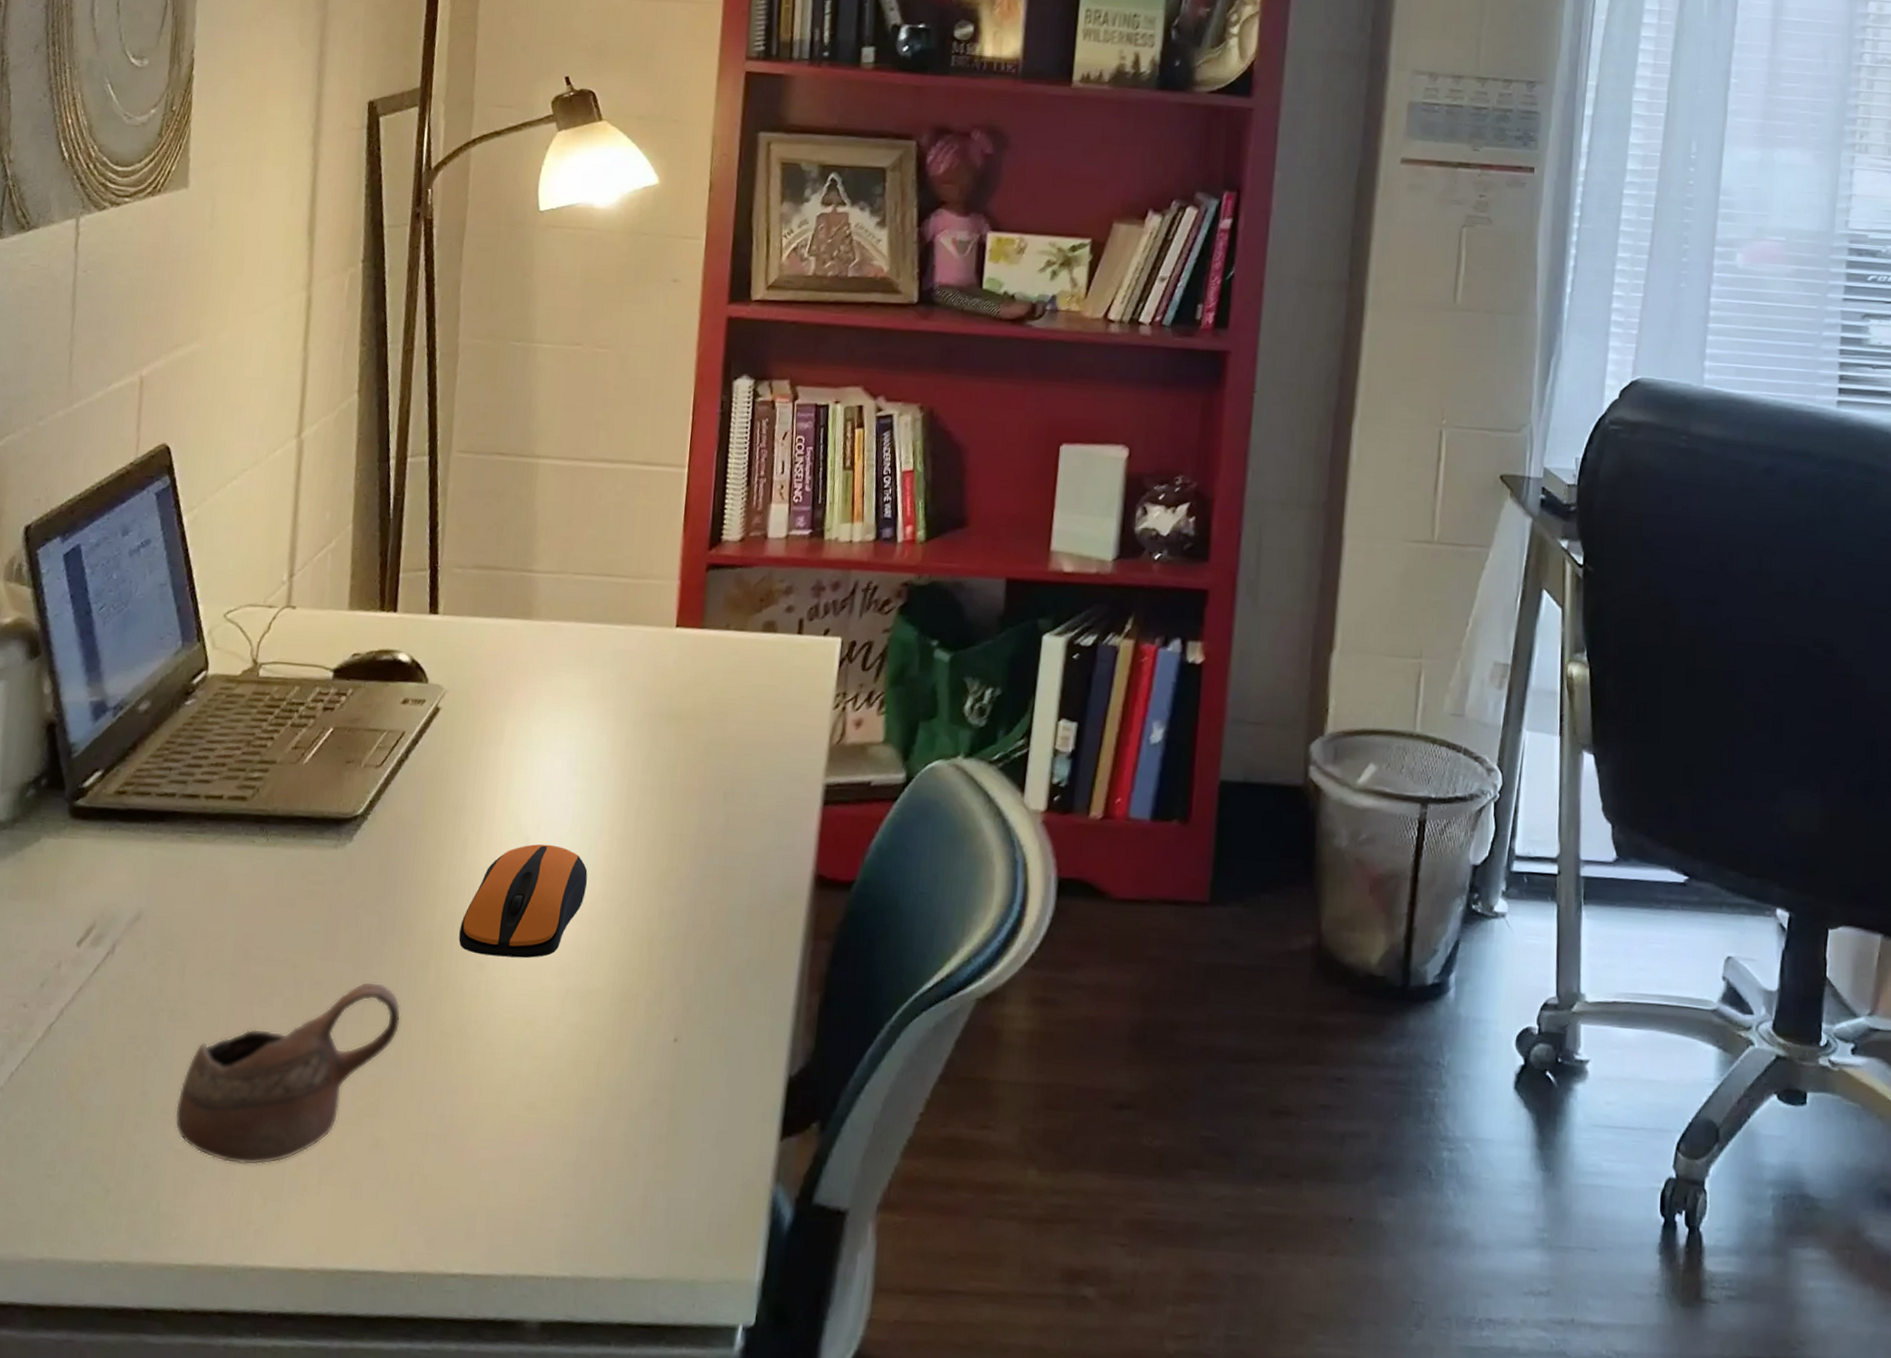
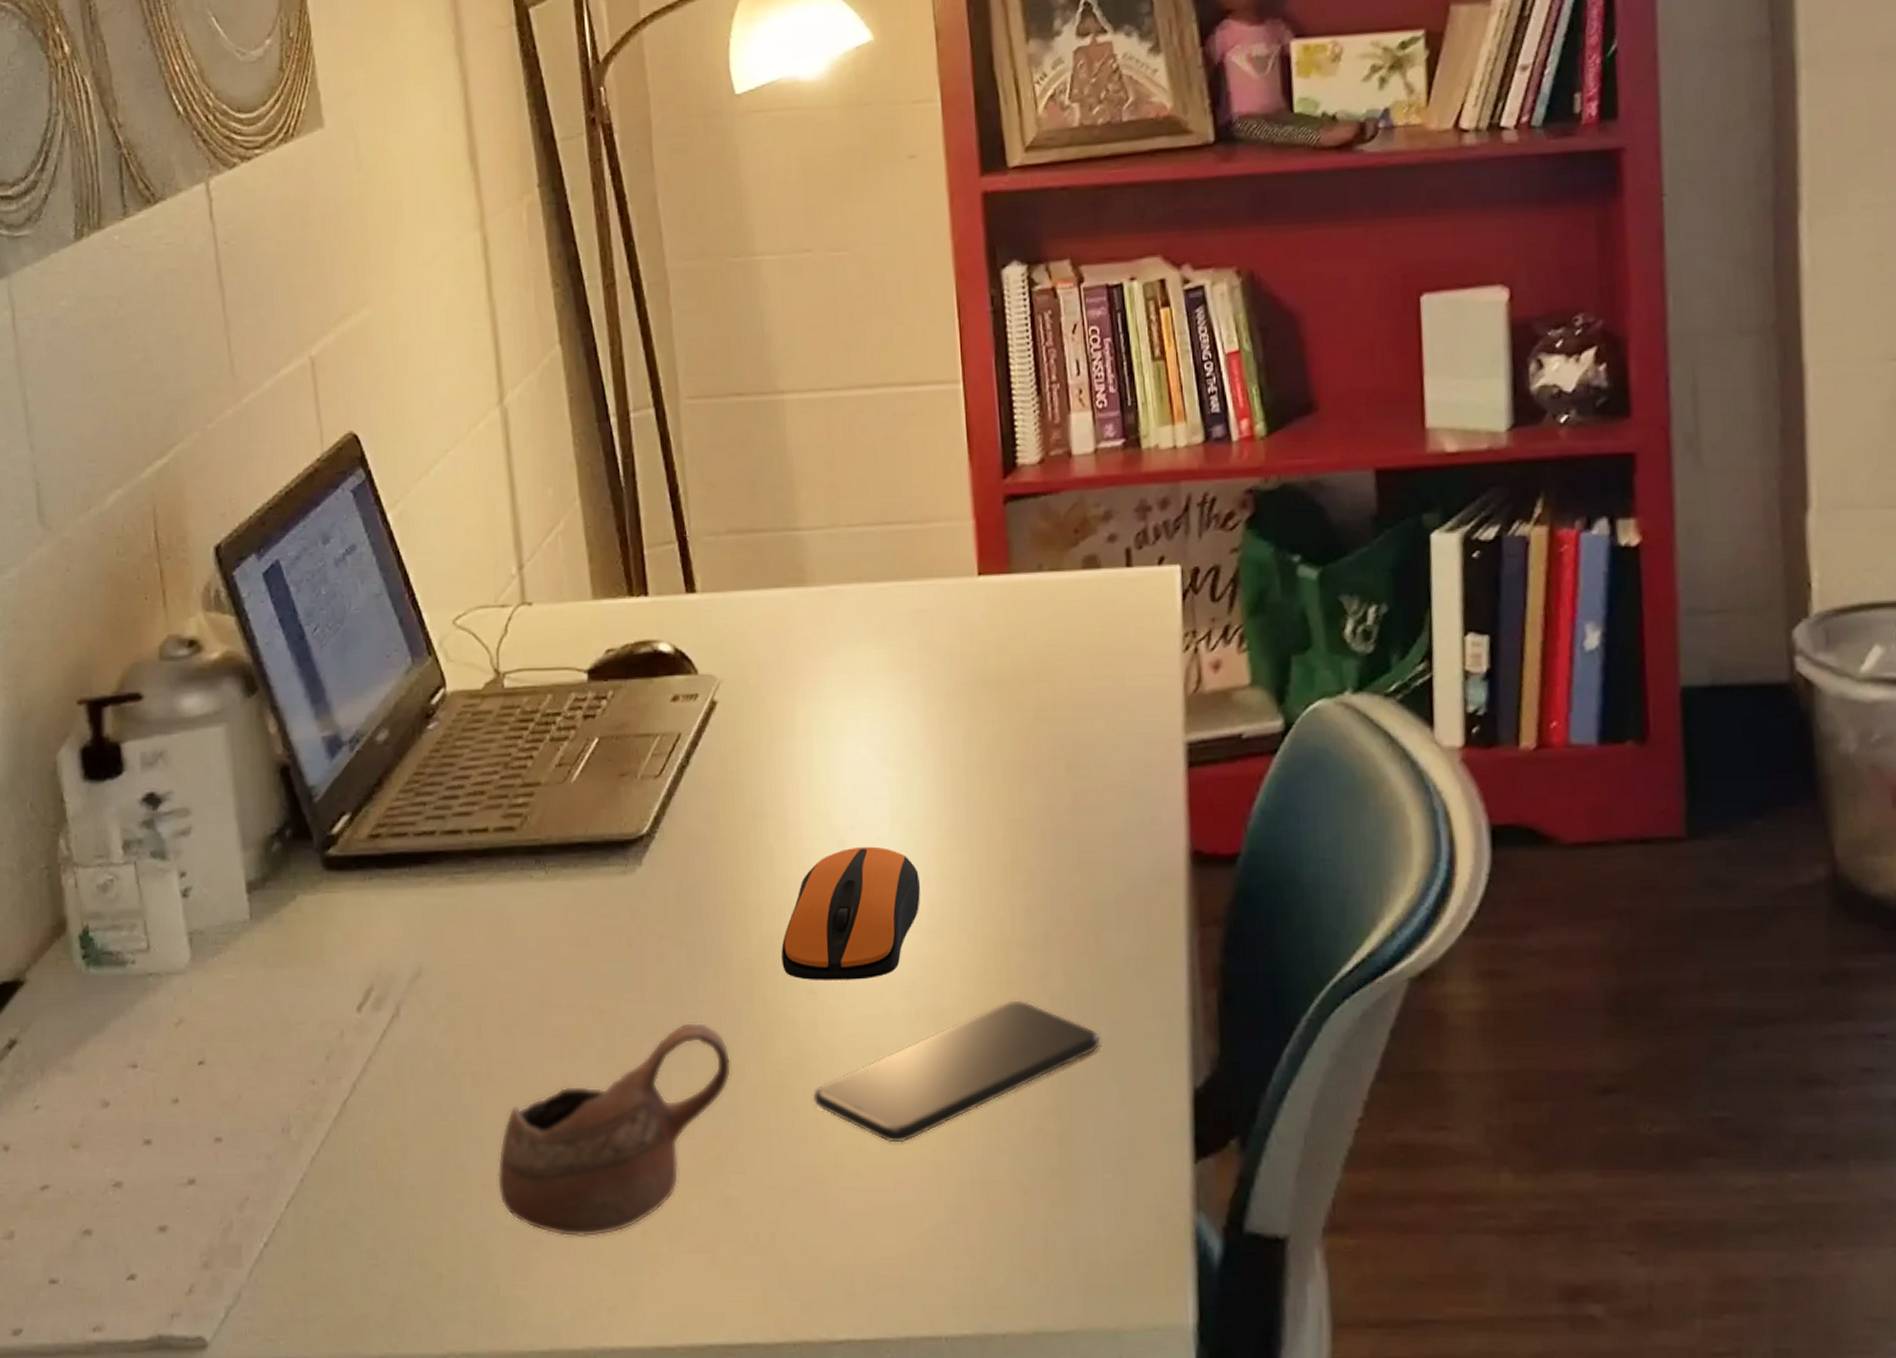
smartphone: none [465,987,719,1103] -> present [812,1000,1101,1143]

